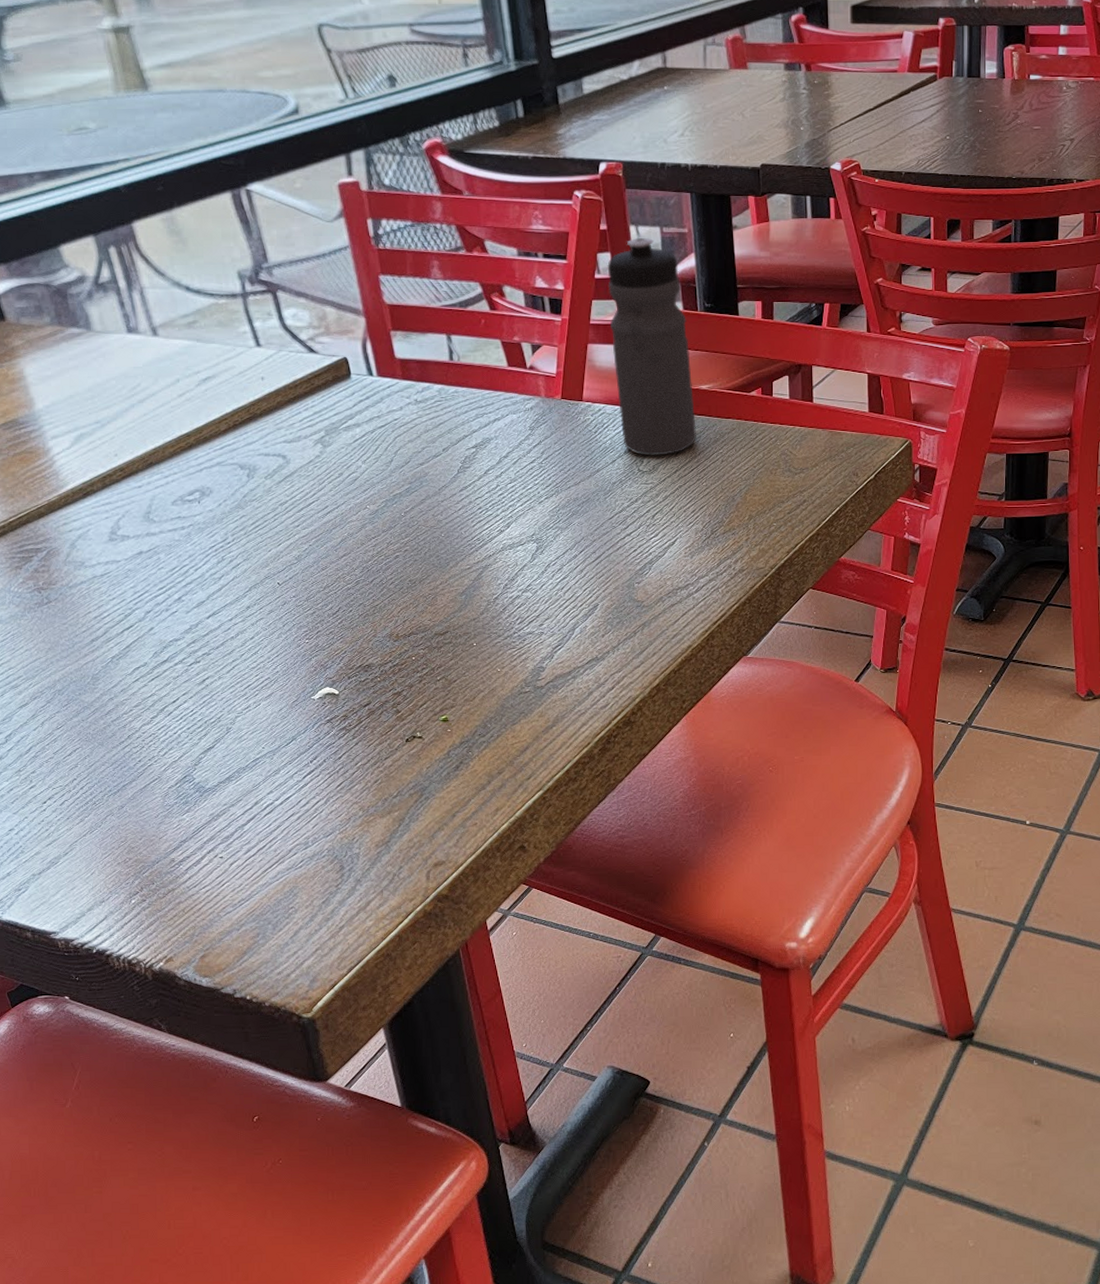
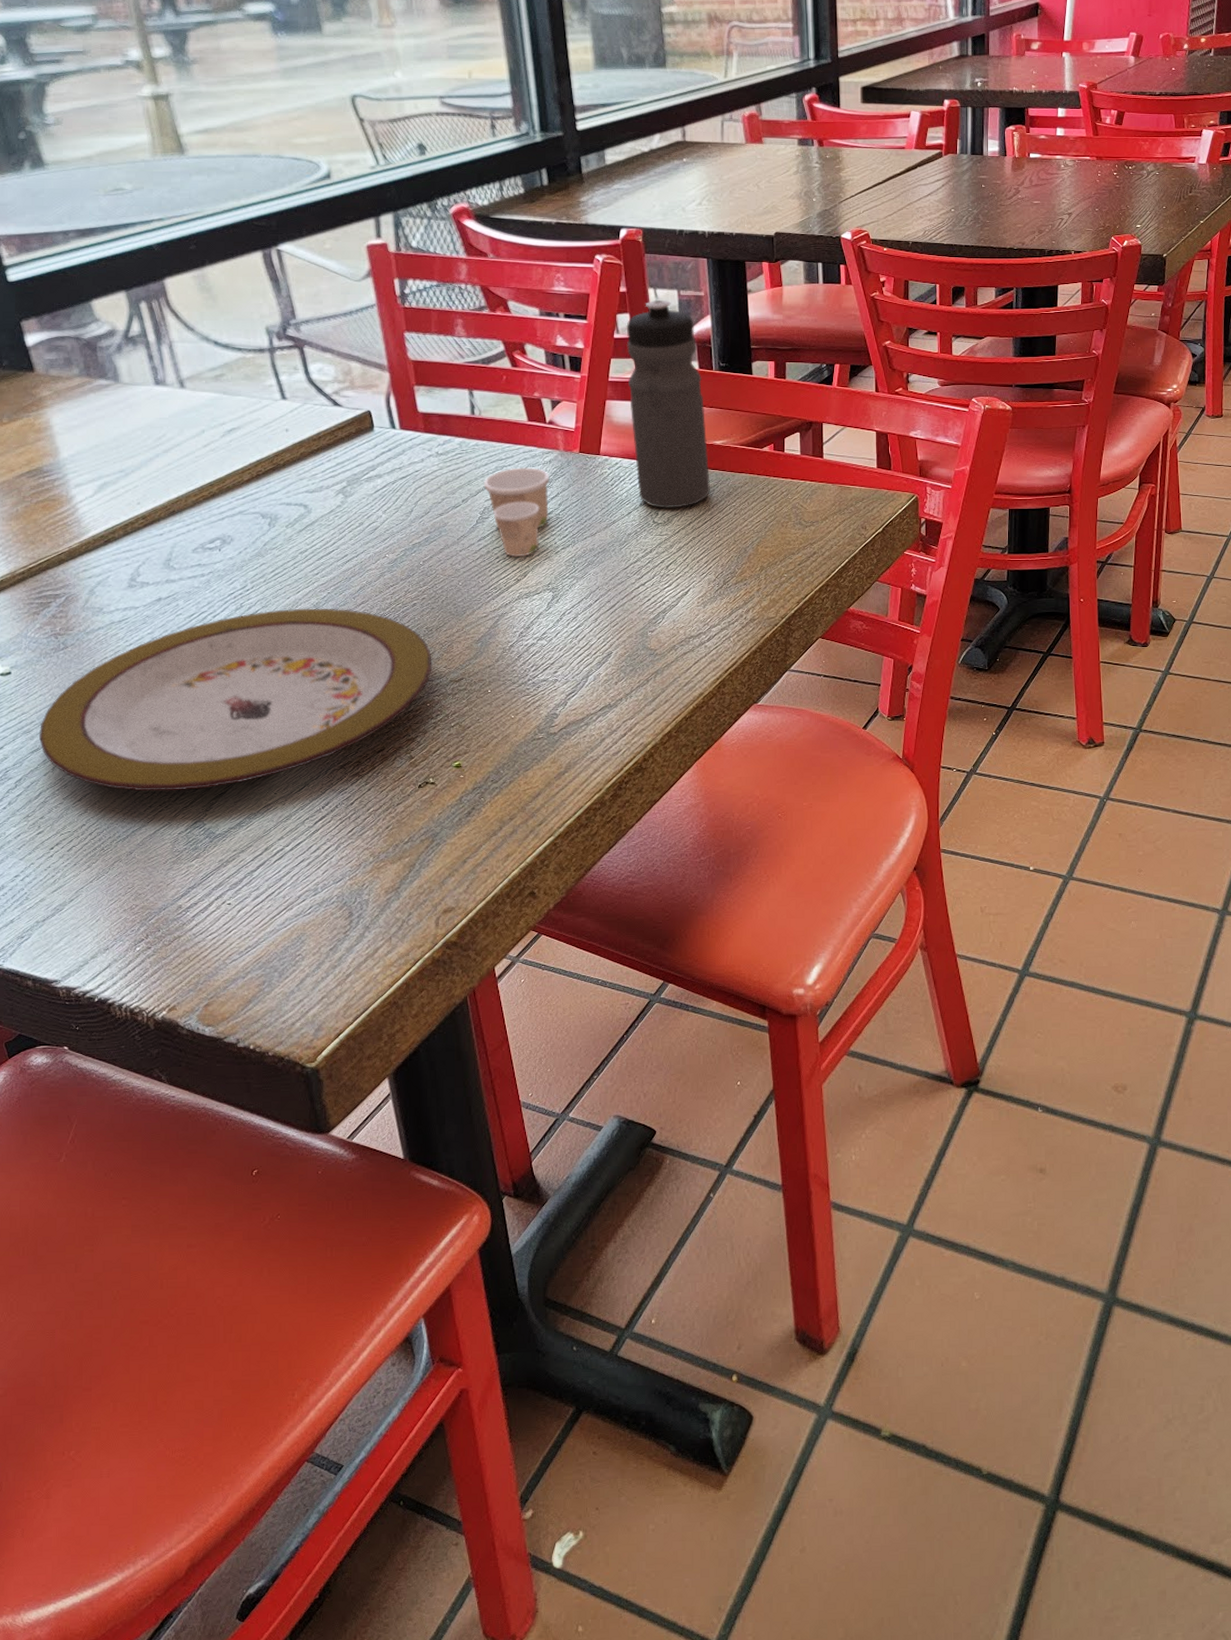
plate: none [26,560,417,746] -> present [38,608,432,791]
paper cup: none [464,415,532,508] -> present [483,467,550,558]

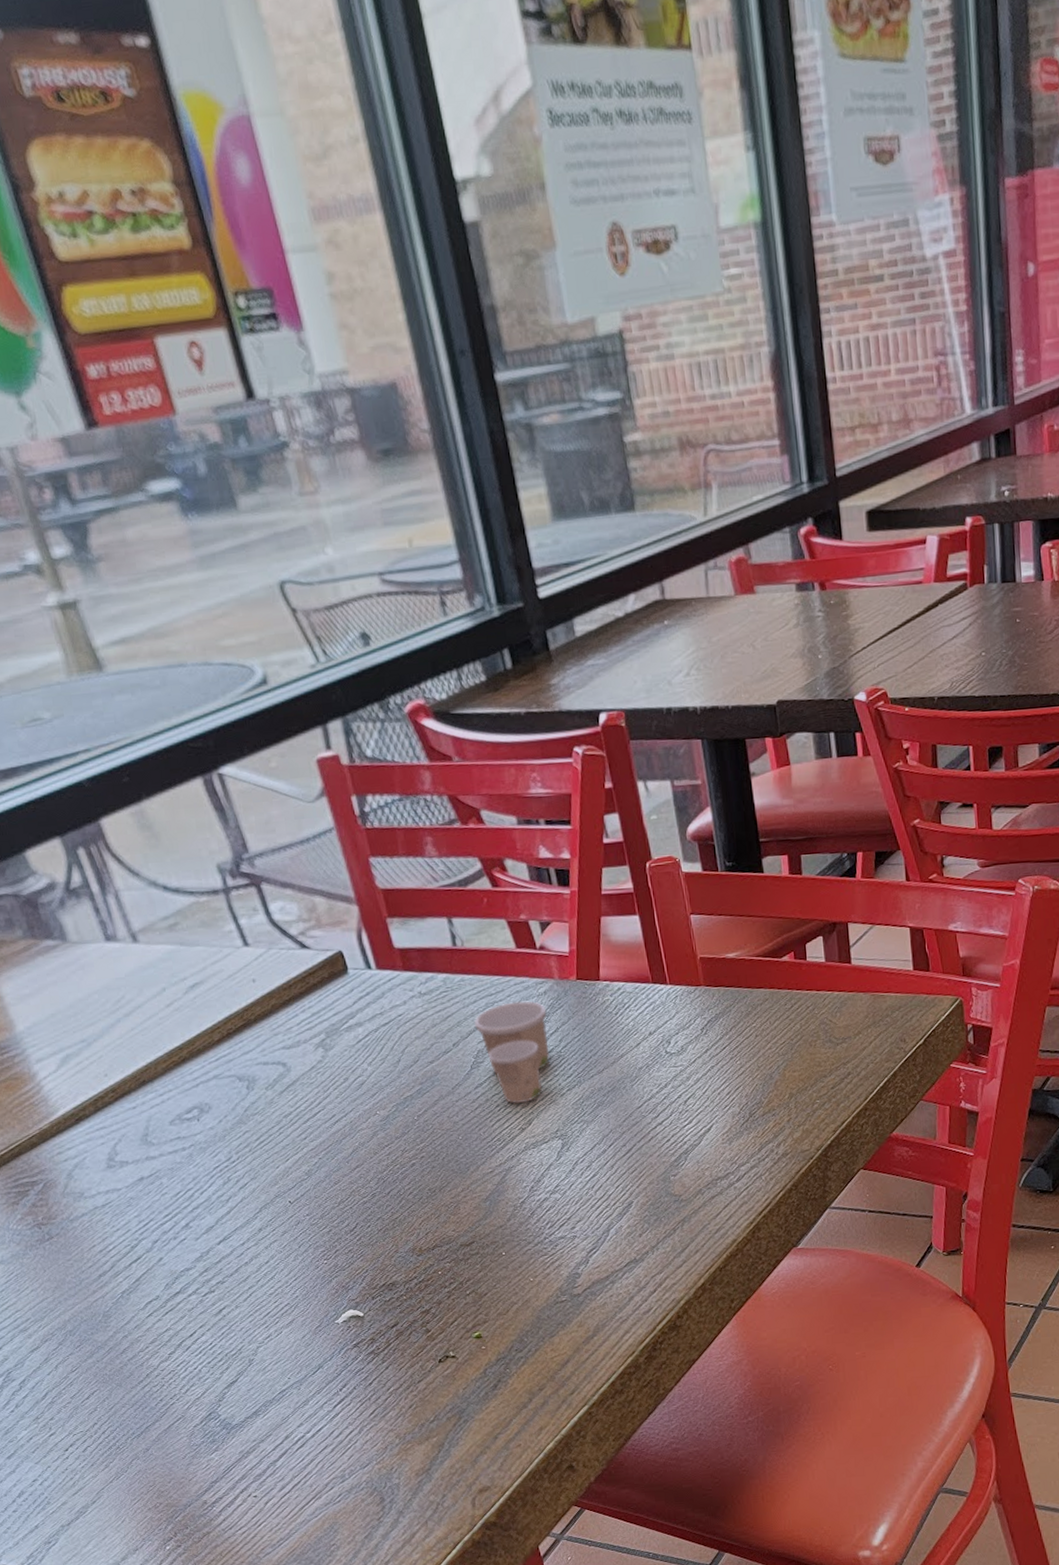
plate: present [38,608,432,791] -> none [36,1174,440,1385]
water bottle: present [626,299,710,508] -> none [616,793,726,1036]

